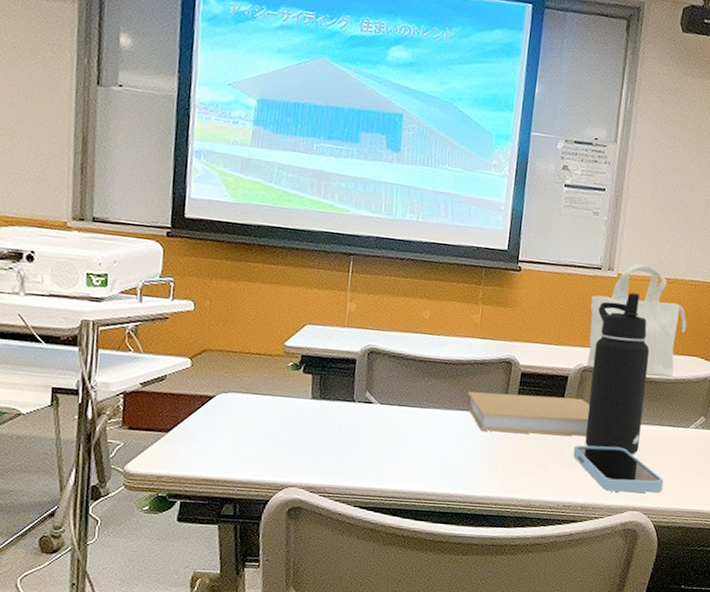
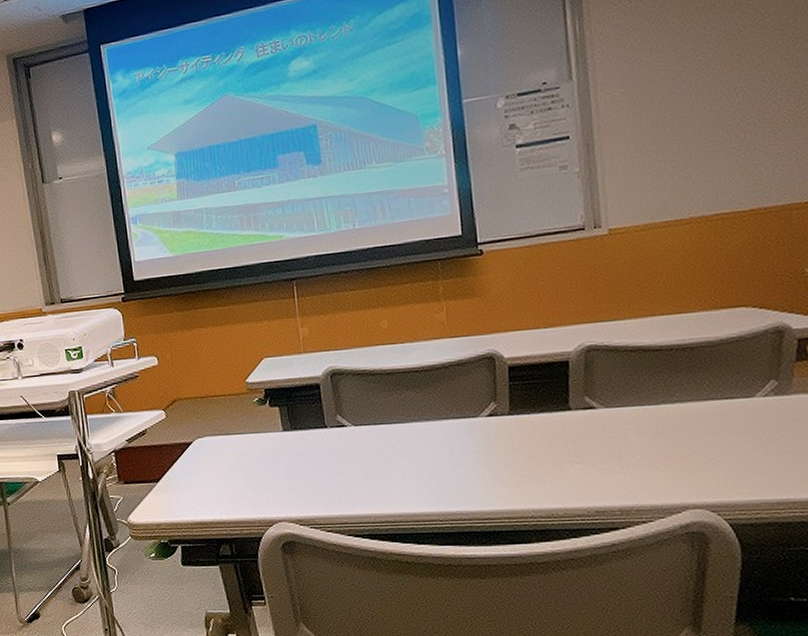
book: present [465,391,590,437] -> none [448,383,610,438]
smartphone: present [573,445,664,493] -> none [594,433,733,488]
water bottle: present [585,293,650,454] -> none [592,247,686,440]
tote bag: present [587,263,687,377] -> none [578,210,721,349]

